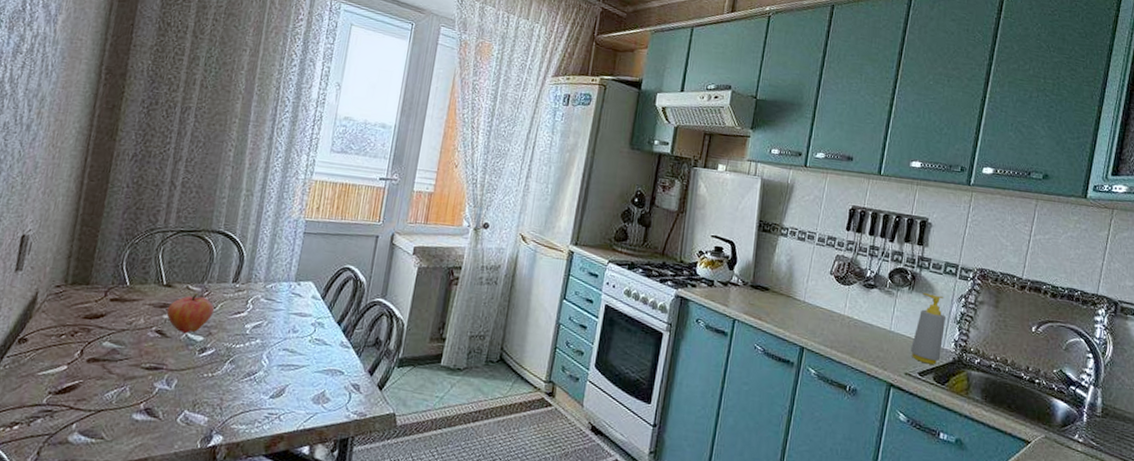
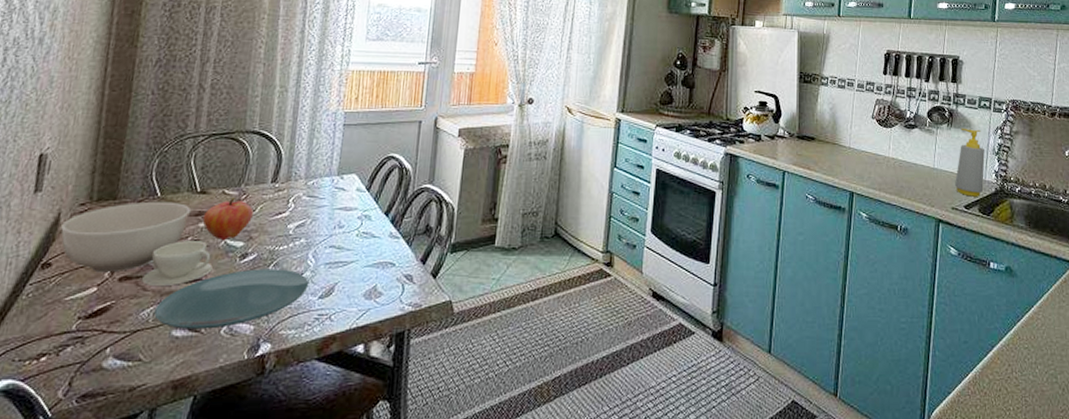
bowl: none [37,289,156,354] -> present [60,201,190,273]
teacup: none [108,330,174,372] -> present [142,241,213,287]
plate: none [117,363,262,416] -> present [154,269,309,329]

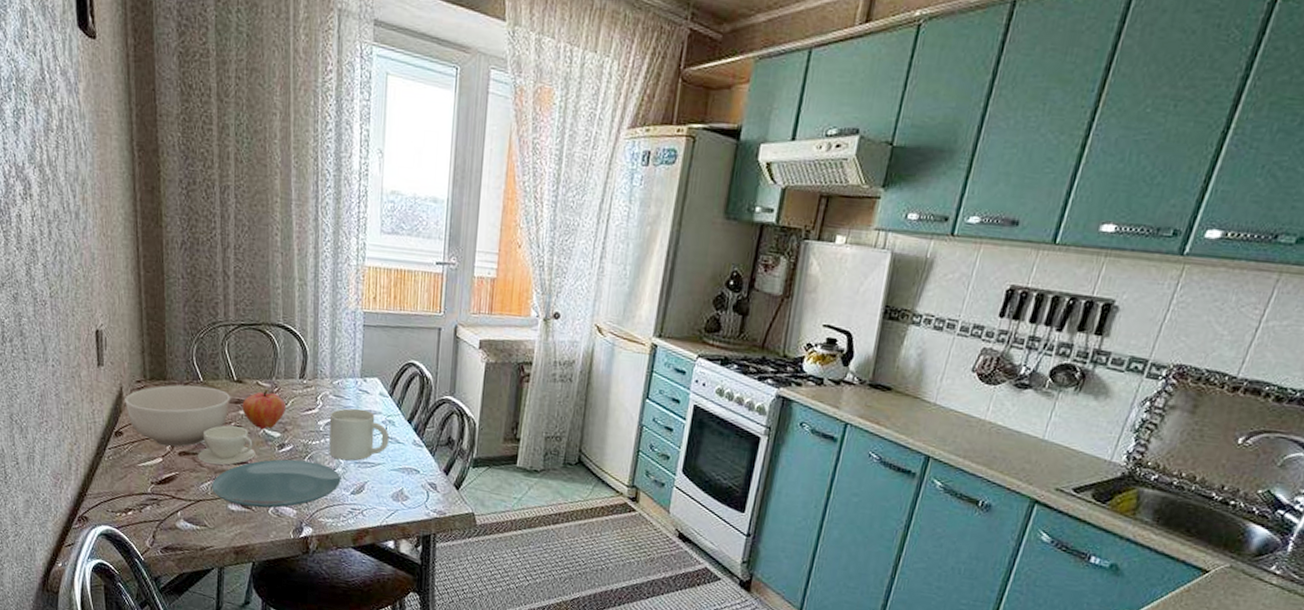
mug: none [297,207,365,263] -> present [329,408,390,461]
soap bottle: present [954,128,985,197] -> none [1065,394,1122,480]

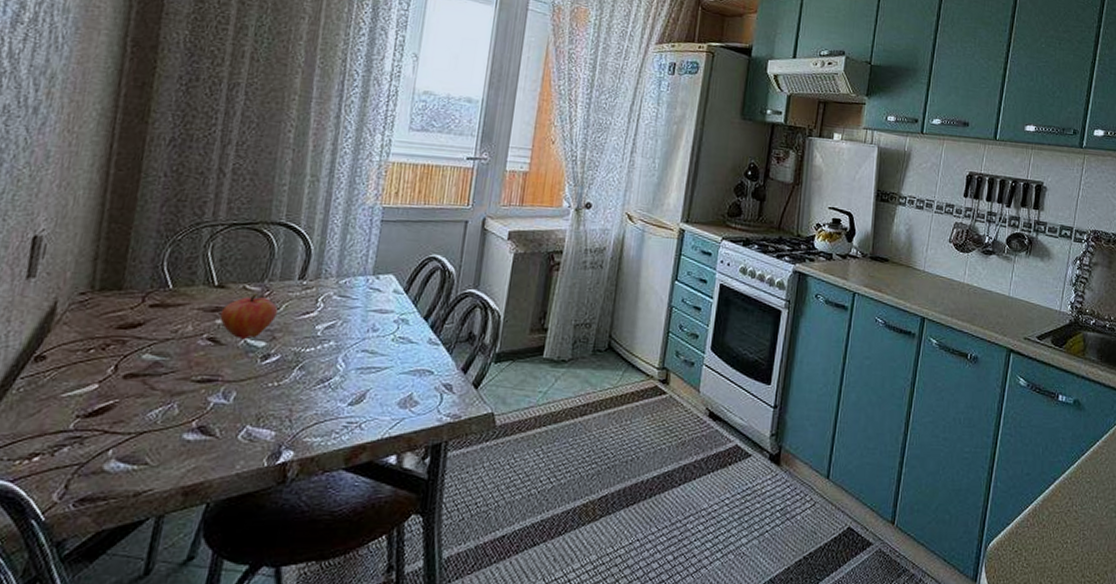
bowl: present [125,384,230,447] -> none [57,293,206,369]
teacup: present [198,425,255,465] -> none [150,338,231,387]
plate: present [212,459,341,508] -> none [163,371,338,434]
mug: present [329,408,390,461] -> none [325,308,401,368]

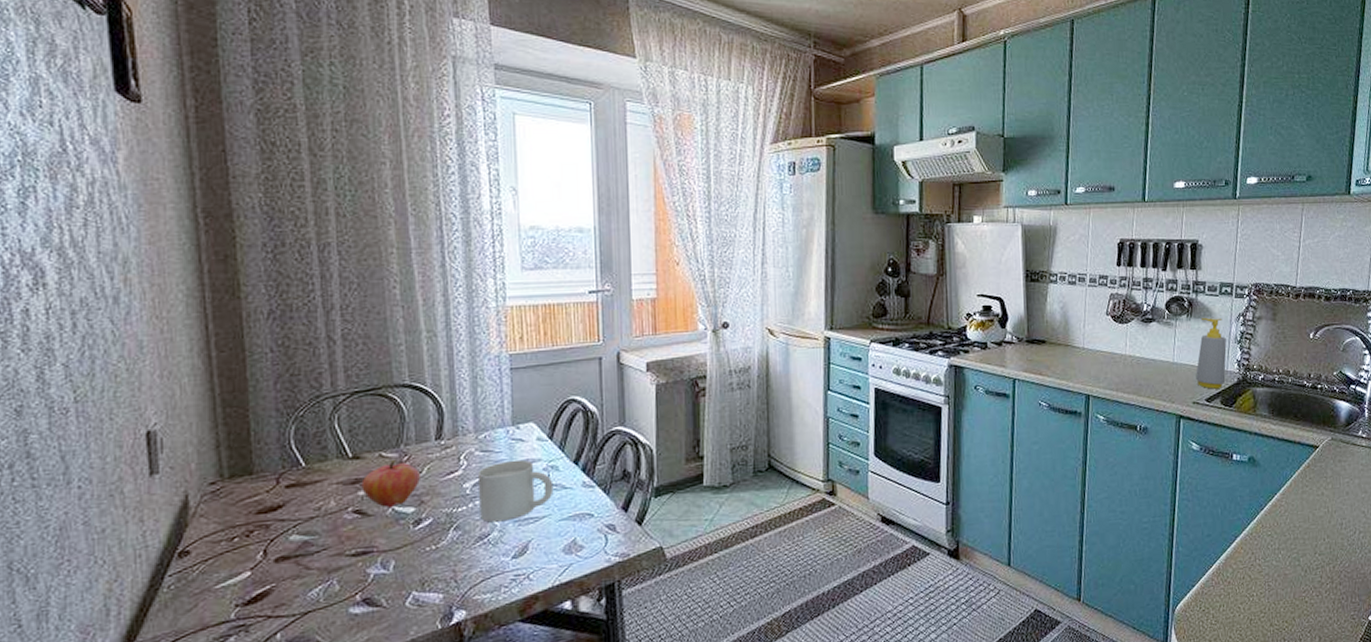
mug: none [325,308,401,368] -> present [477,459,554,523]
soap bottle: none [1028,256,1062,328] -> present [1195,317,1227,389]

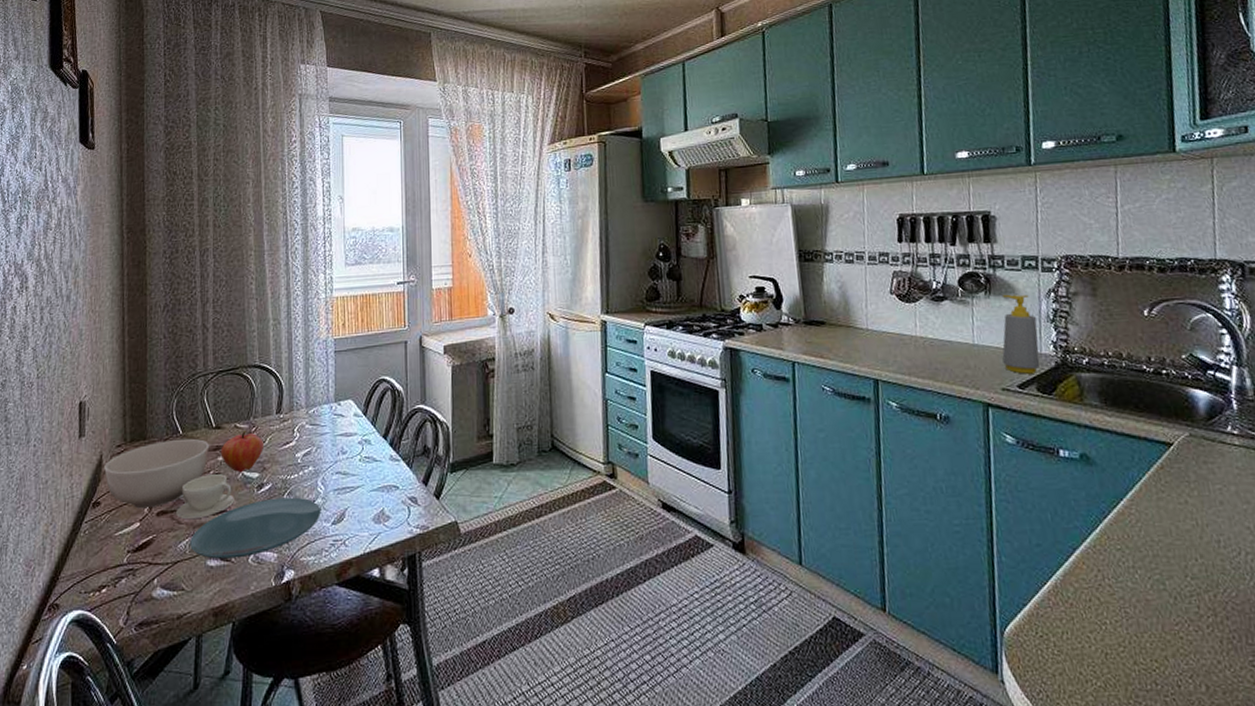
bowl: none [192,471,345,556] -> present [104,438,209,509]
teacup: none [303,510,383,564] -> present [176,474,234,520]
plate: none [324,531,498,606] -> present [190,497,321,559]
mug: present [477,459,554,523] -> none [307,433,367,490]

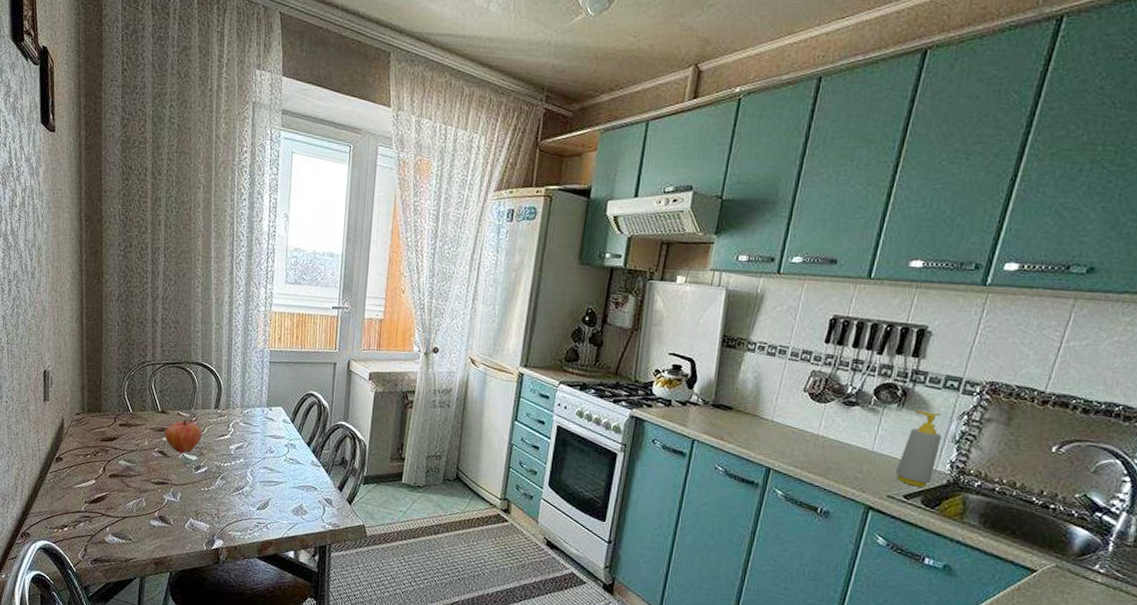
bowl: present [104,438,209,509] -> none [65,416,155,470]
teacup: present [176,474,234,520] -> none [126,450,175,486]
plate: present [190,497,321,559] -> none [137,479,249,523]

